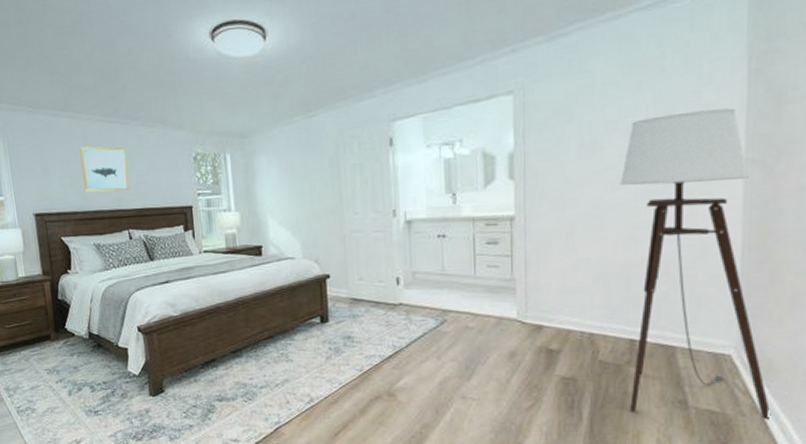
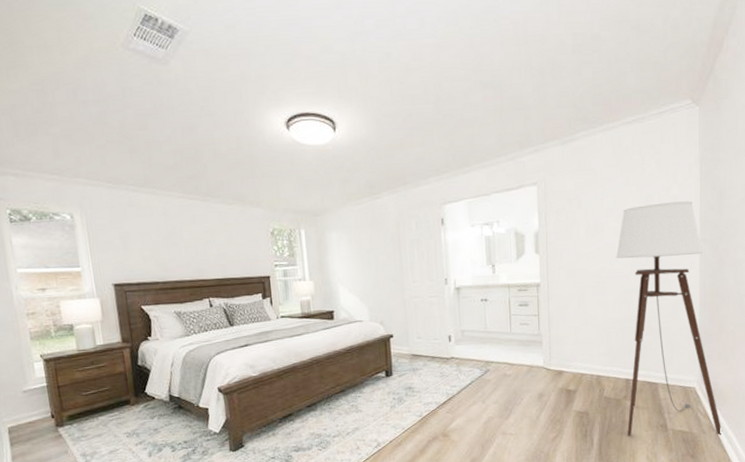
wall art: present [79,146,129,193] -> none [160,221,210,264]

